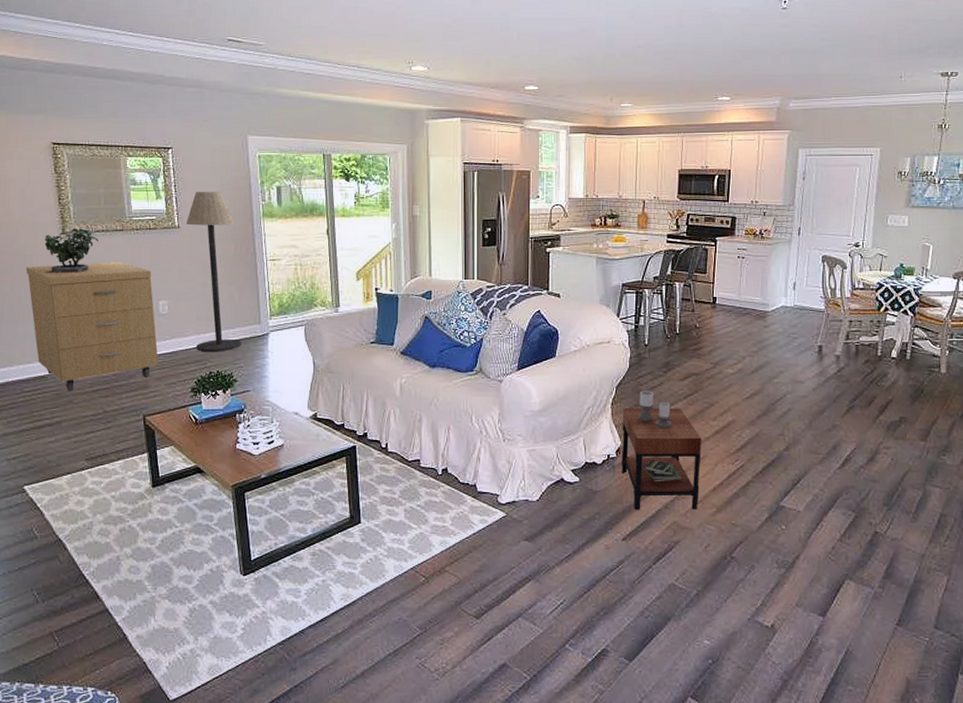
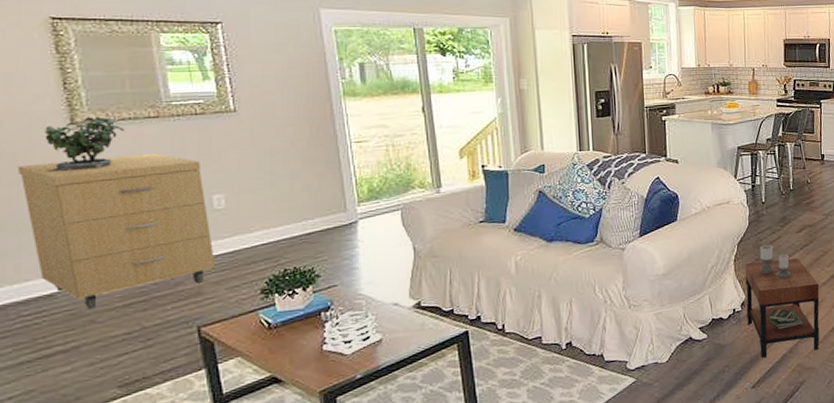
floor lamp: present [185,191,242,352] -> none [244,70,324,248]

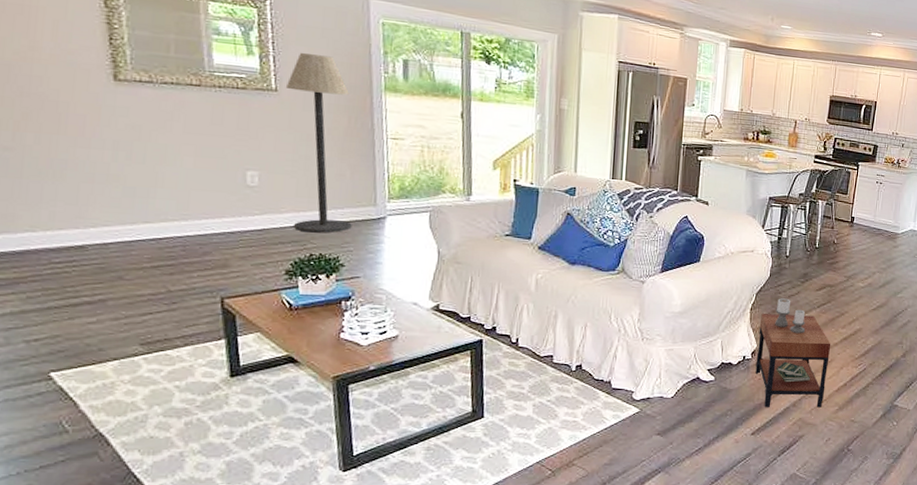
storage cabinet: present [17,153,215,310] -> none [58,115,244,266]
potted plant: present [45,115,124,171] -> none [87,71,166,129]
floor lamp: none [244,70,324,248] -> present [285,52,352,233]

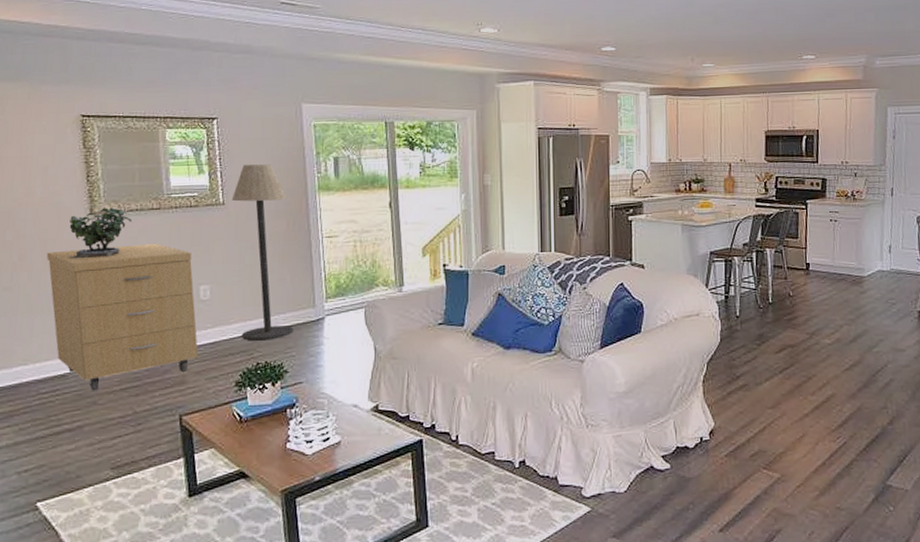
storage cabinet: none [58,115,244,266] -> present [46,243,198,391]
potted plant: none [87,71,166,129] -> present [69,205,132,258]
side table: present [755,298,831,408] -> none [714,365,801,497]

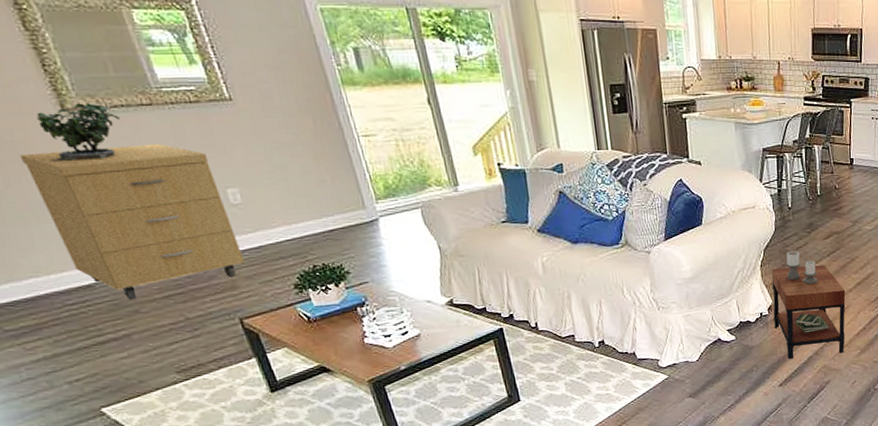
floor lamp: present [231,164,294,341] -> none [239,53,347,244]
side table: none [714,365,801,497] -> present [771,251,846,359]

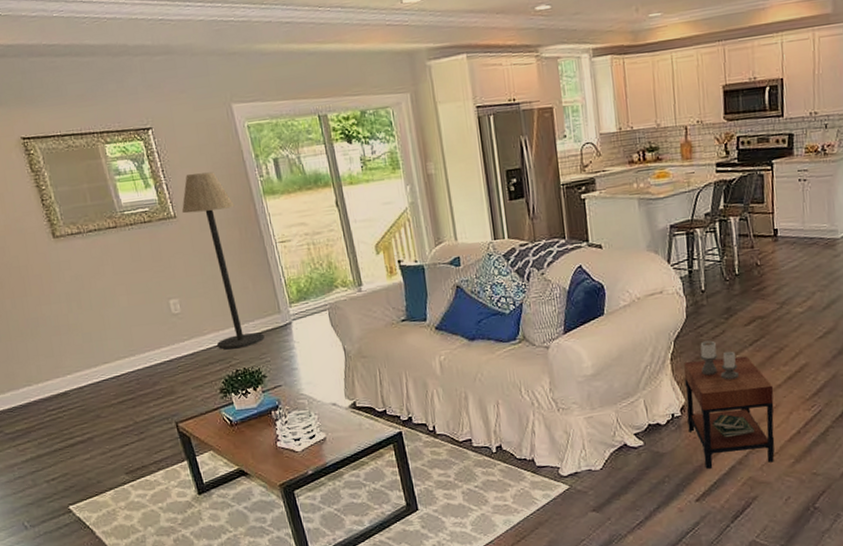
storage cabinet: present [19,143,244,300] -> none [22,261,181,406]
potted plant: present [36,100,120,161] -> none [35,229,93,283]
floor lamp: none [239,53,347,244] -> present [181,172,265,350]

